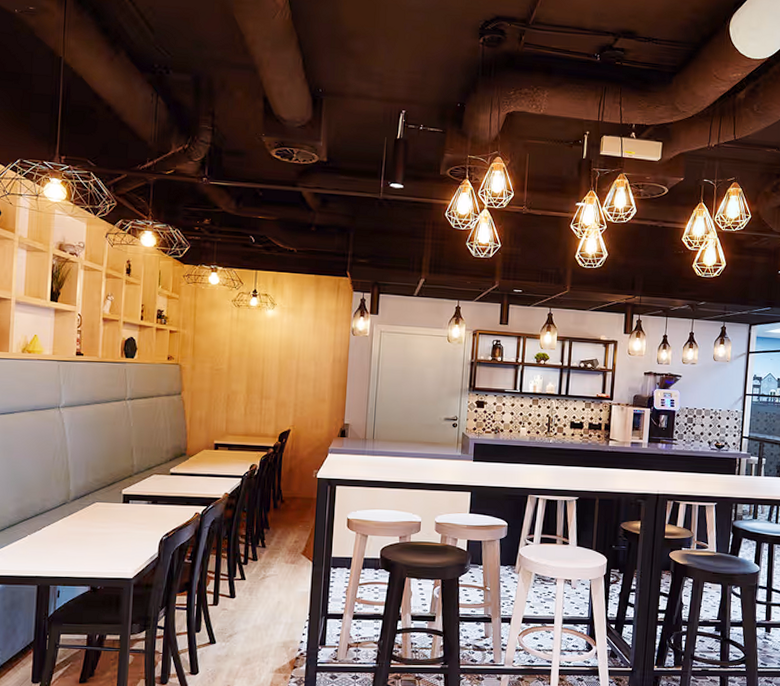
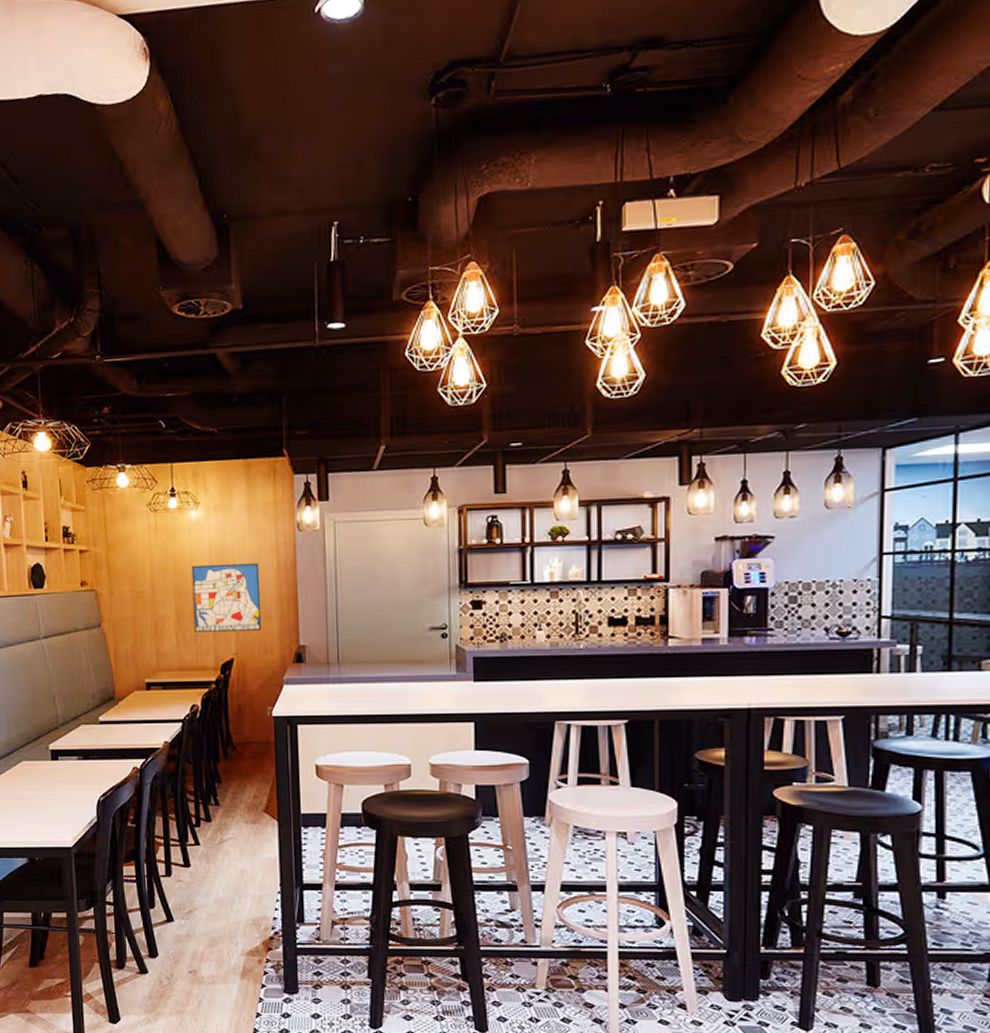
wall art: none [260,352,319,409] -> present [191,562,261,632]

